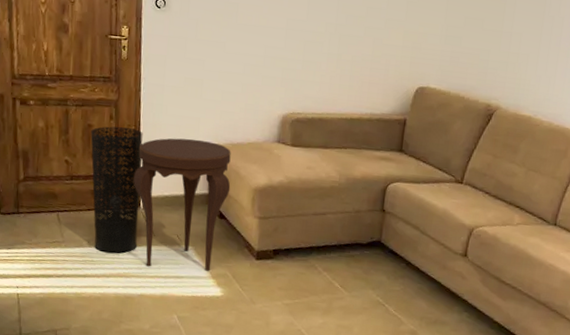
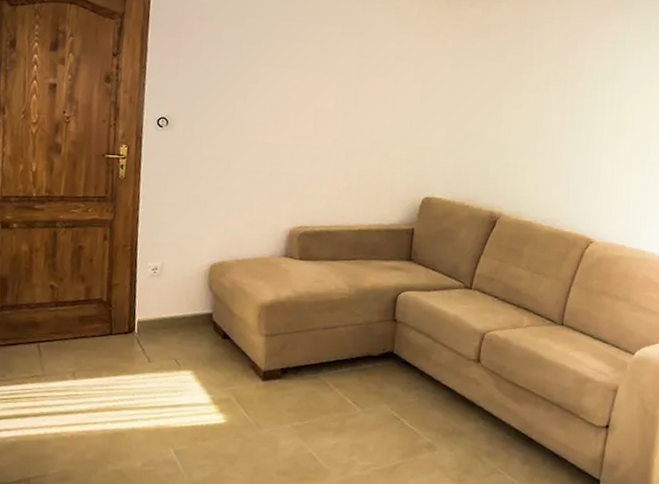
umbrella stand: present [90,126,143,254] -> none [80,247,140,385]
side table: present [134,138,231,271] -> none [128,256,236,397]

